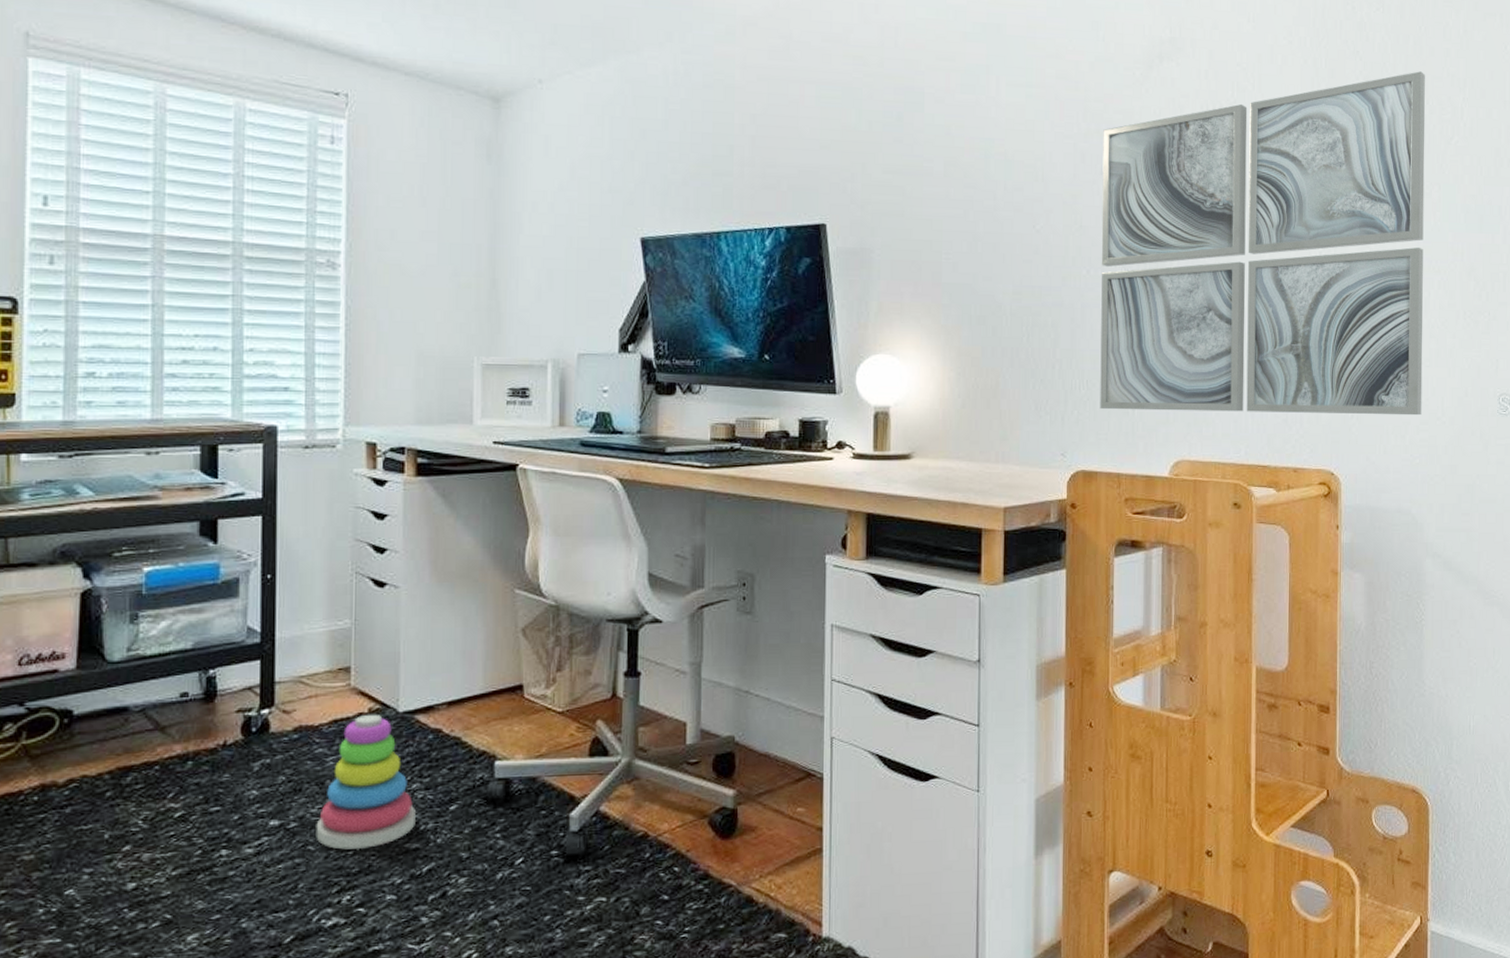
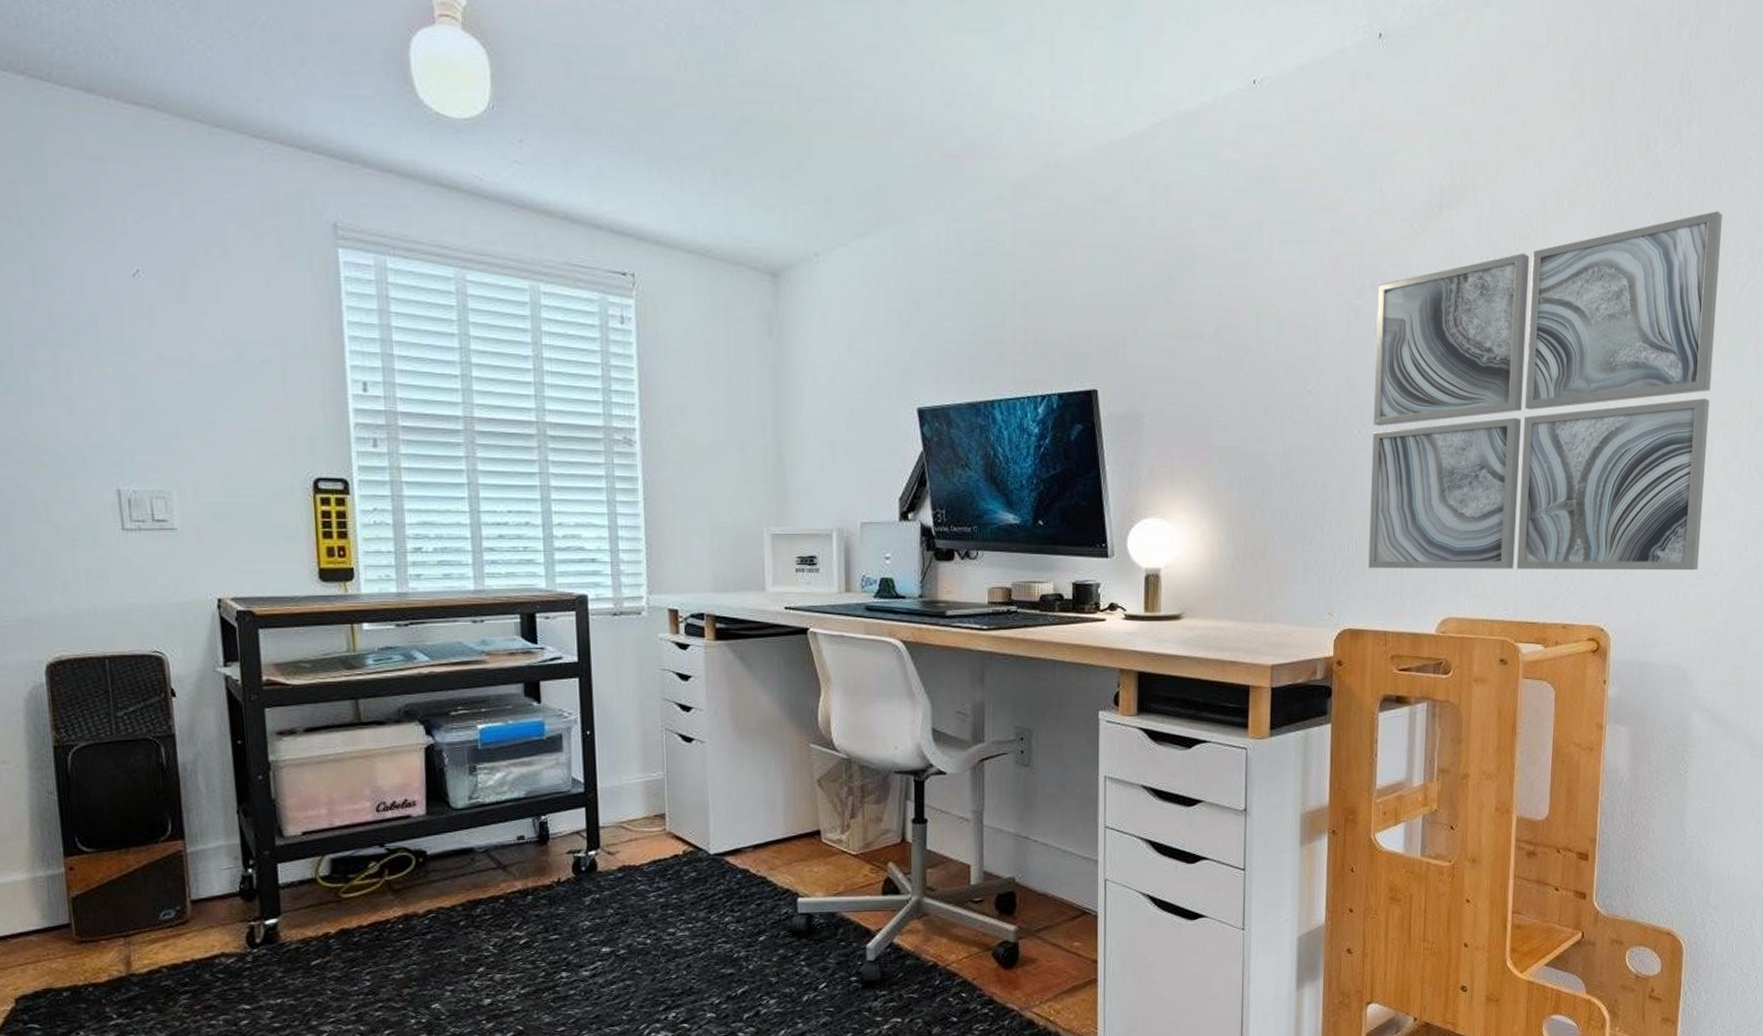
stacking toy: present [316,714,417,850] -> none [642,855,731,974]

